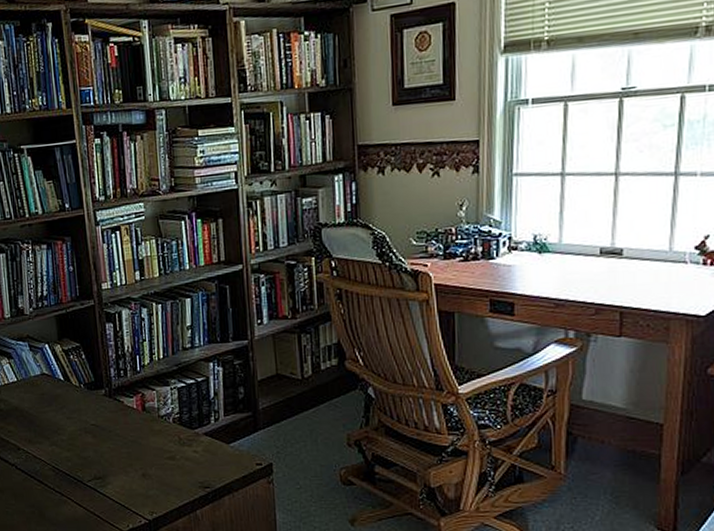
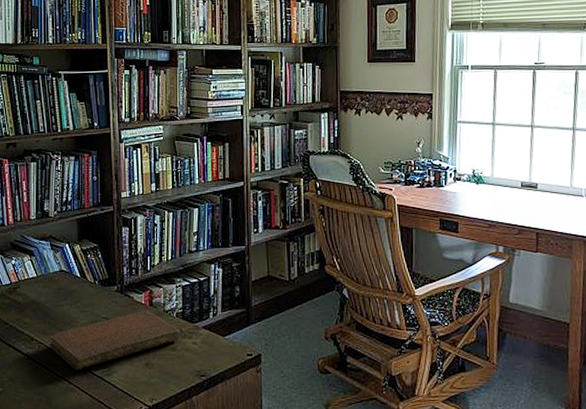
notebook: none [36,416,179,482] -> present [49,311,181,371]

